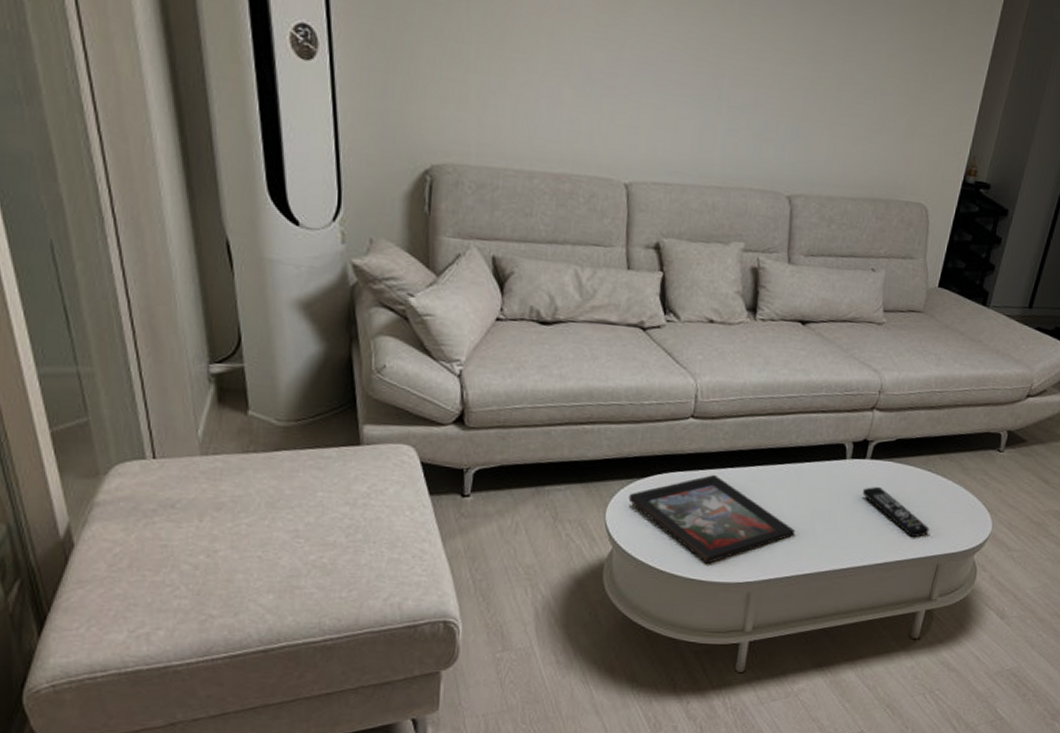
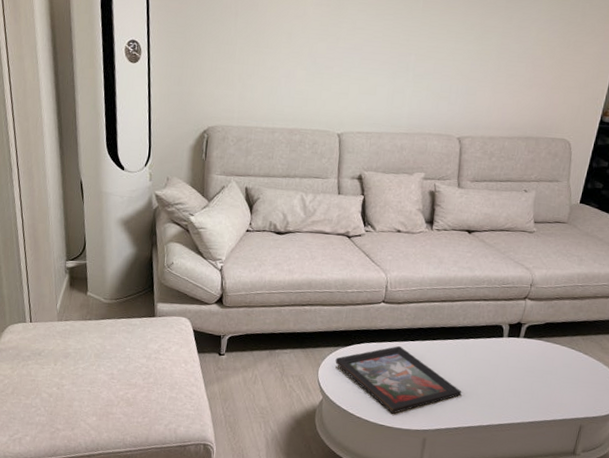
remote control: present [862,486,930,537] -> none [516,359,574,402]

